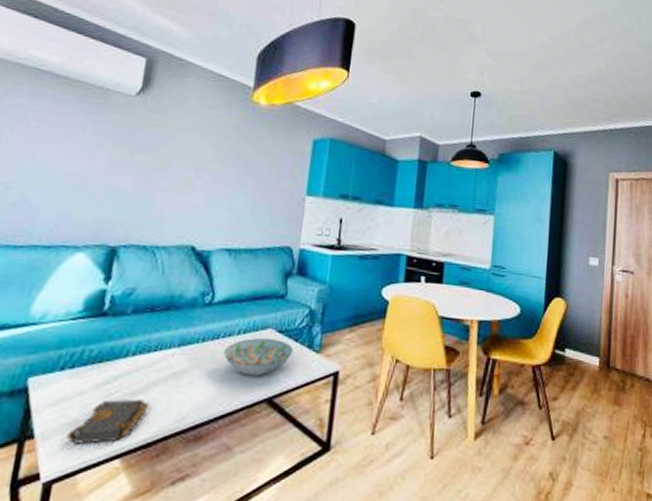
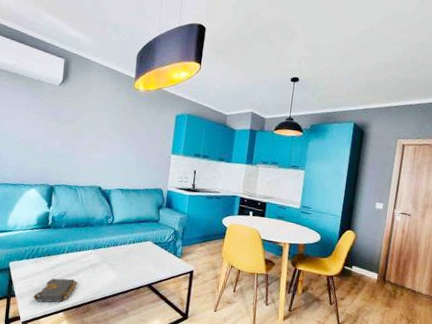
decorative bowl: present [223,338,294,376] -> none [120,246,165,270]

